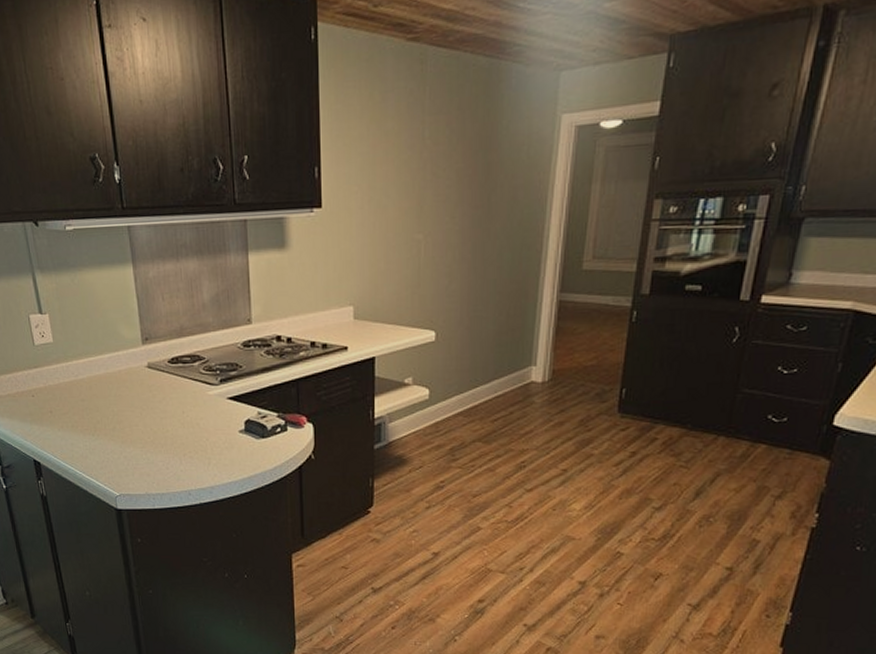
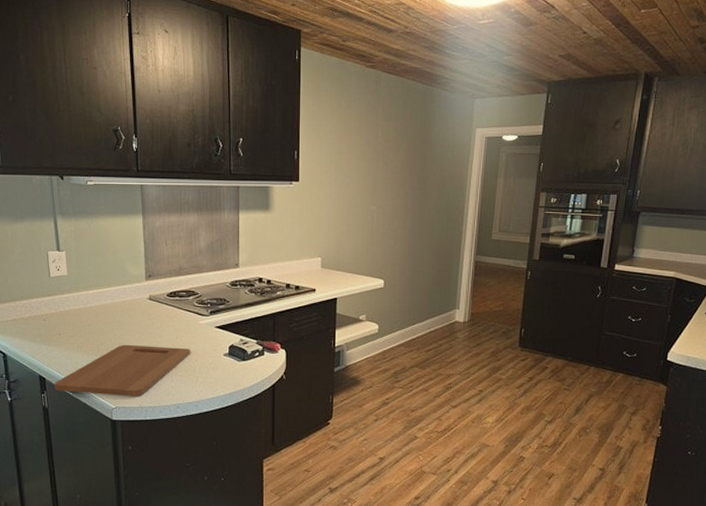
cutting board: none [51,422,201,482] -> present [55,344,191,396]

